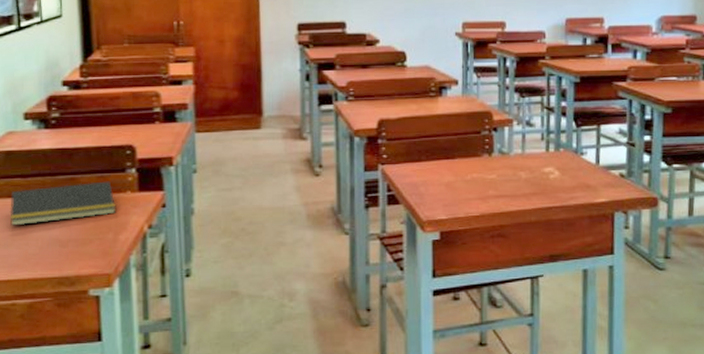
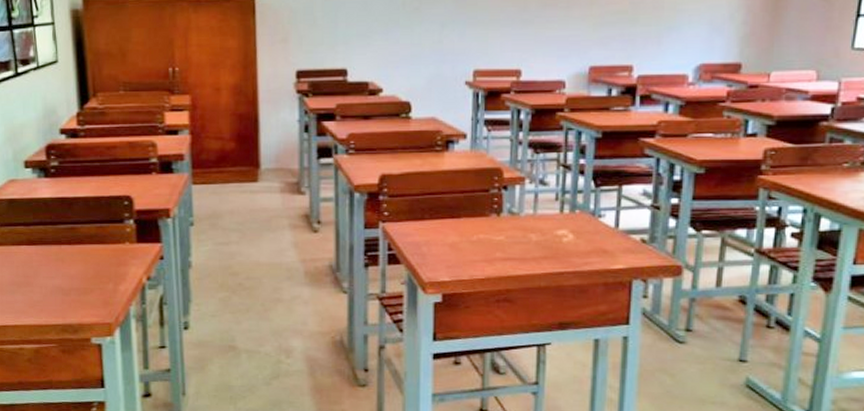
notepad: present [10,181,116,226] -> none [14,232,116,273]

